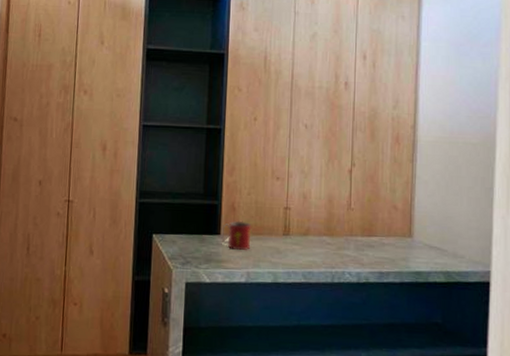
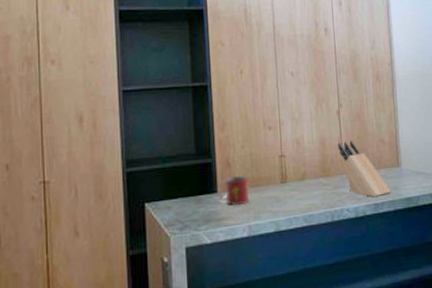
knife block: none [346,201,399,266] -> present [338,140,391,198]

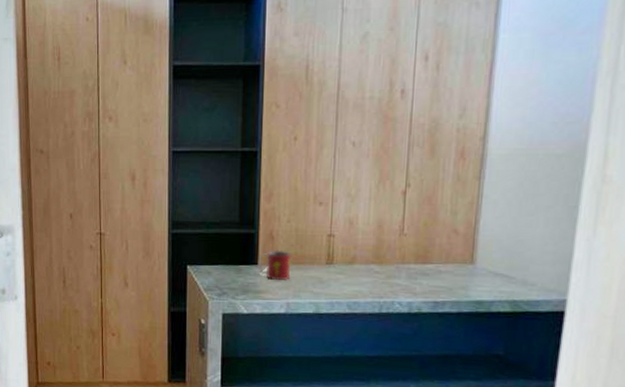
knife block: present [338,140,391,198] -> none [398,226,457,295]

